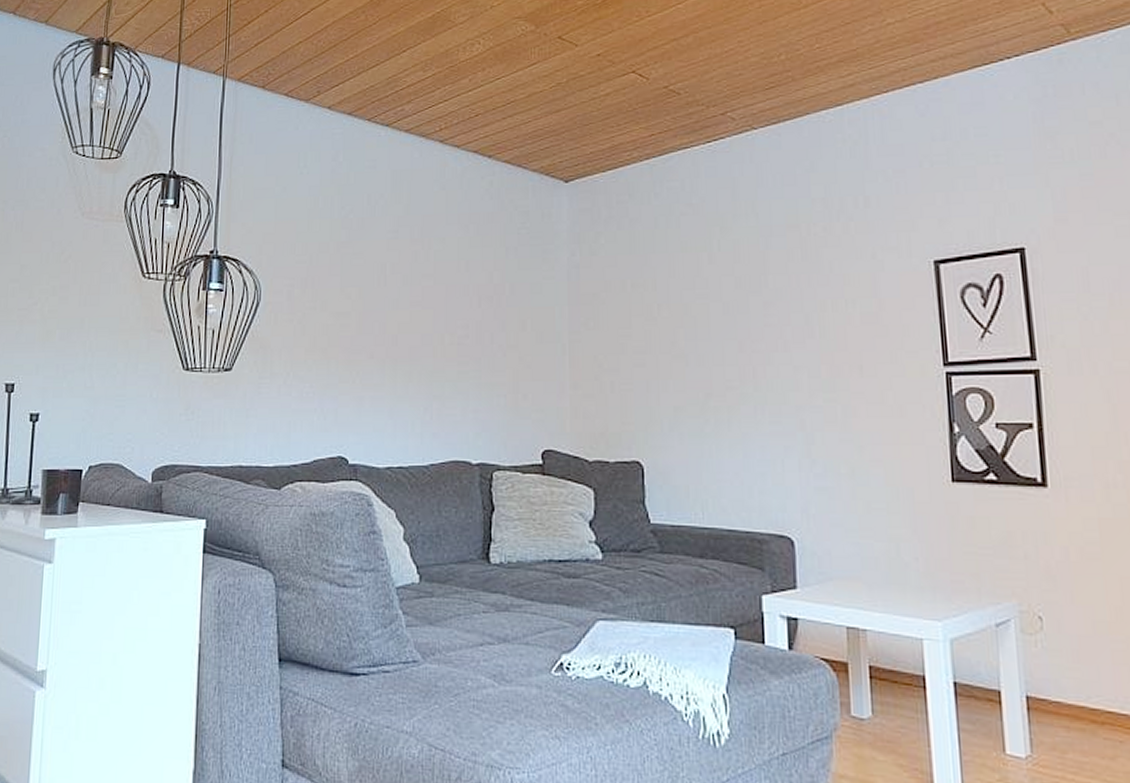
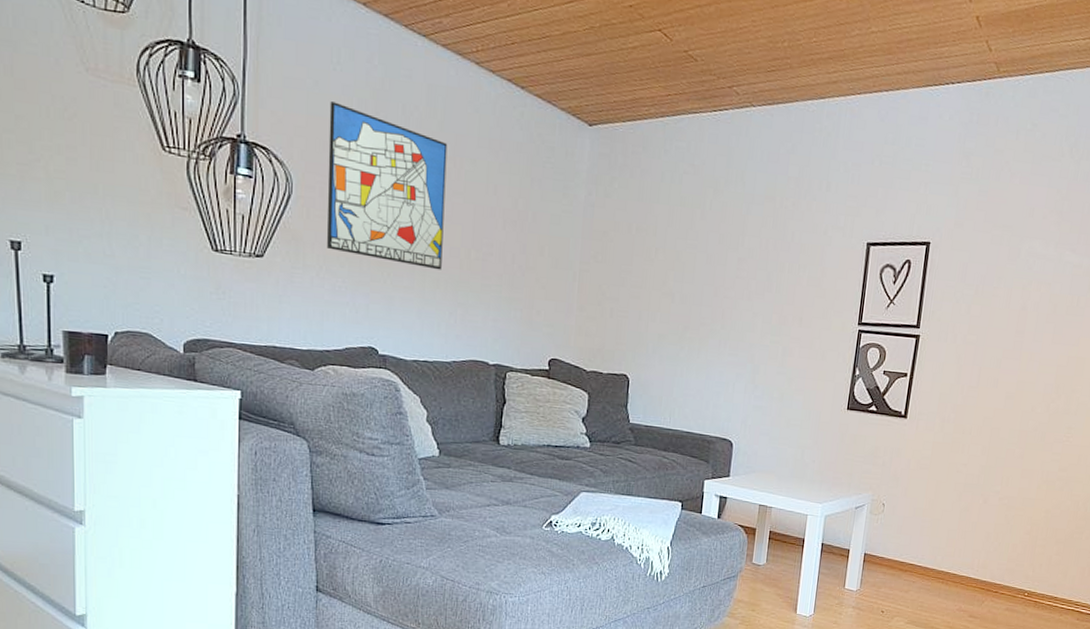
wall art: none [294,204,415,361] -> present [327,101,448,270]

